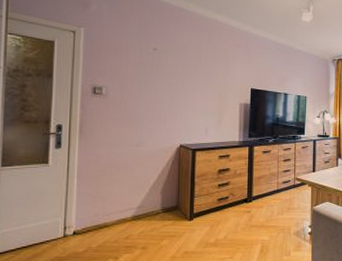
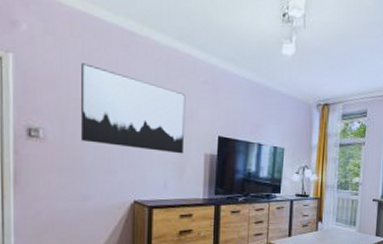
wall art: none [137,33,224,104] -> present [81,63,186,154]

